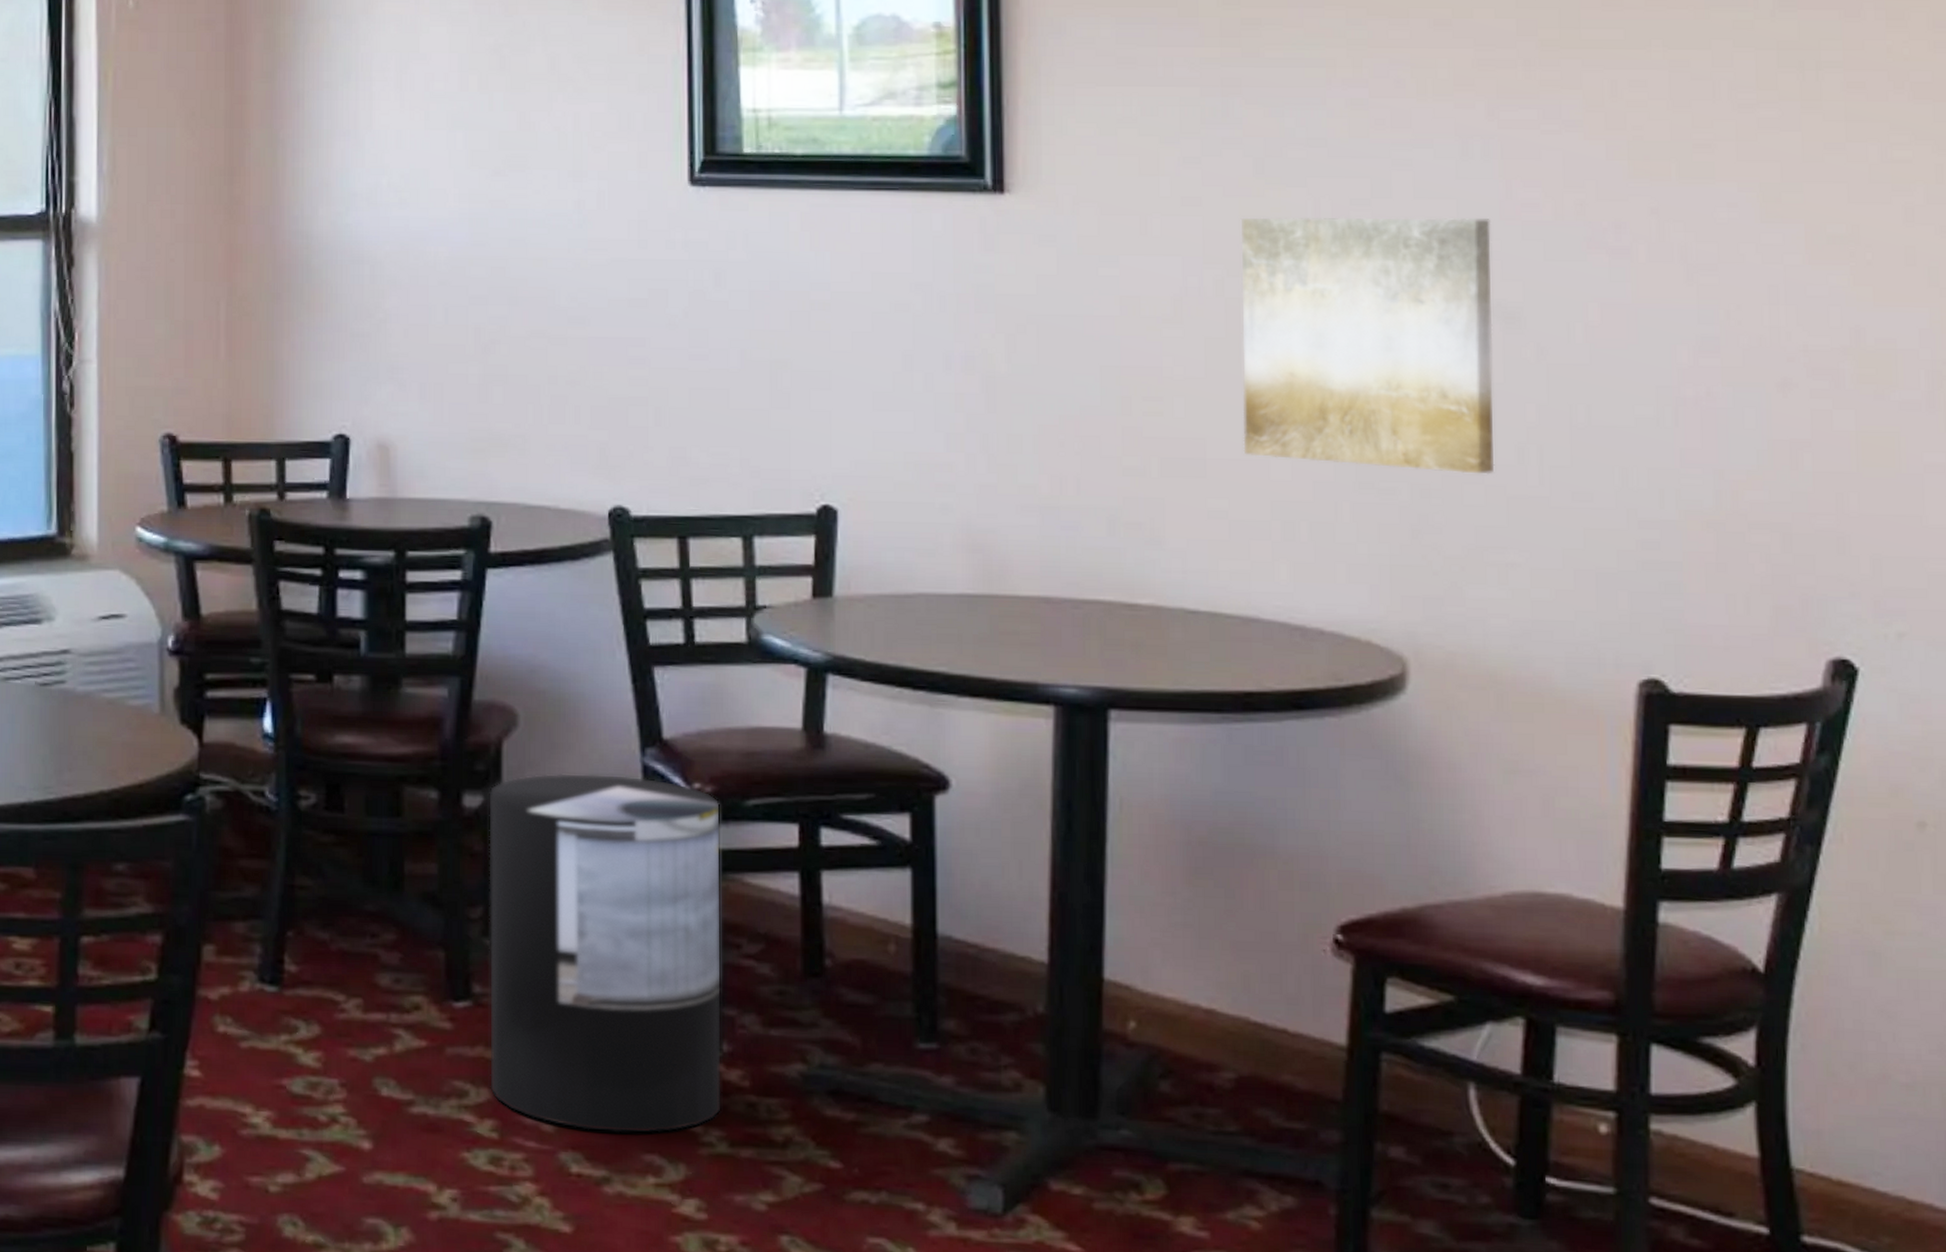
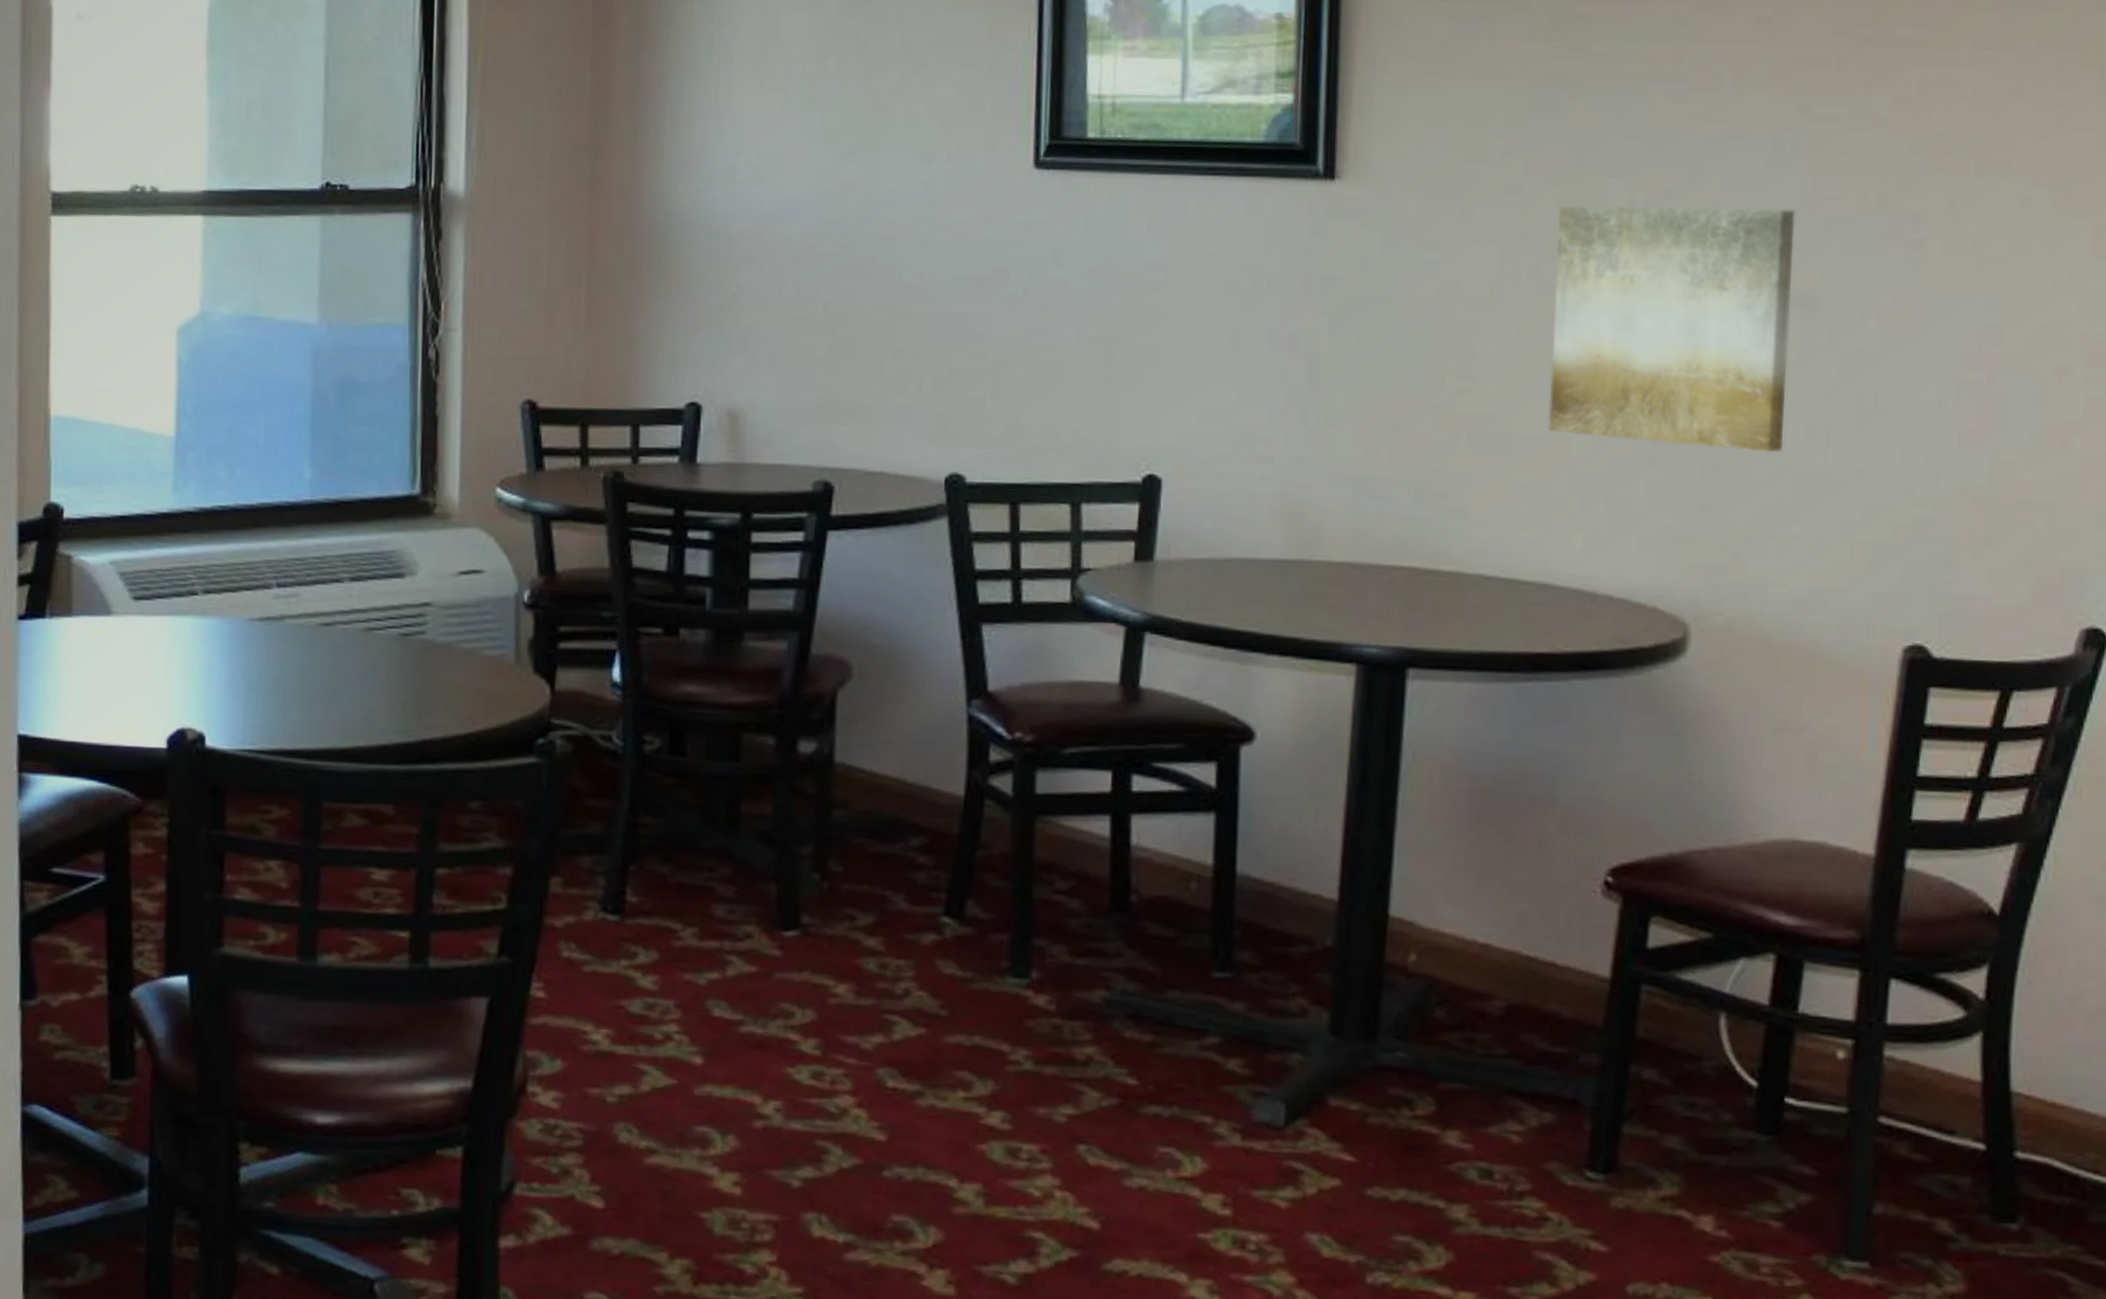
trash can: present [489,773,723,1134] -> none [814,722,1039,1053]

